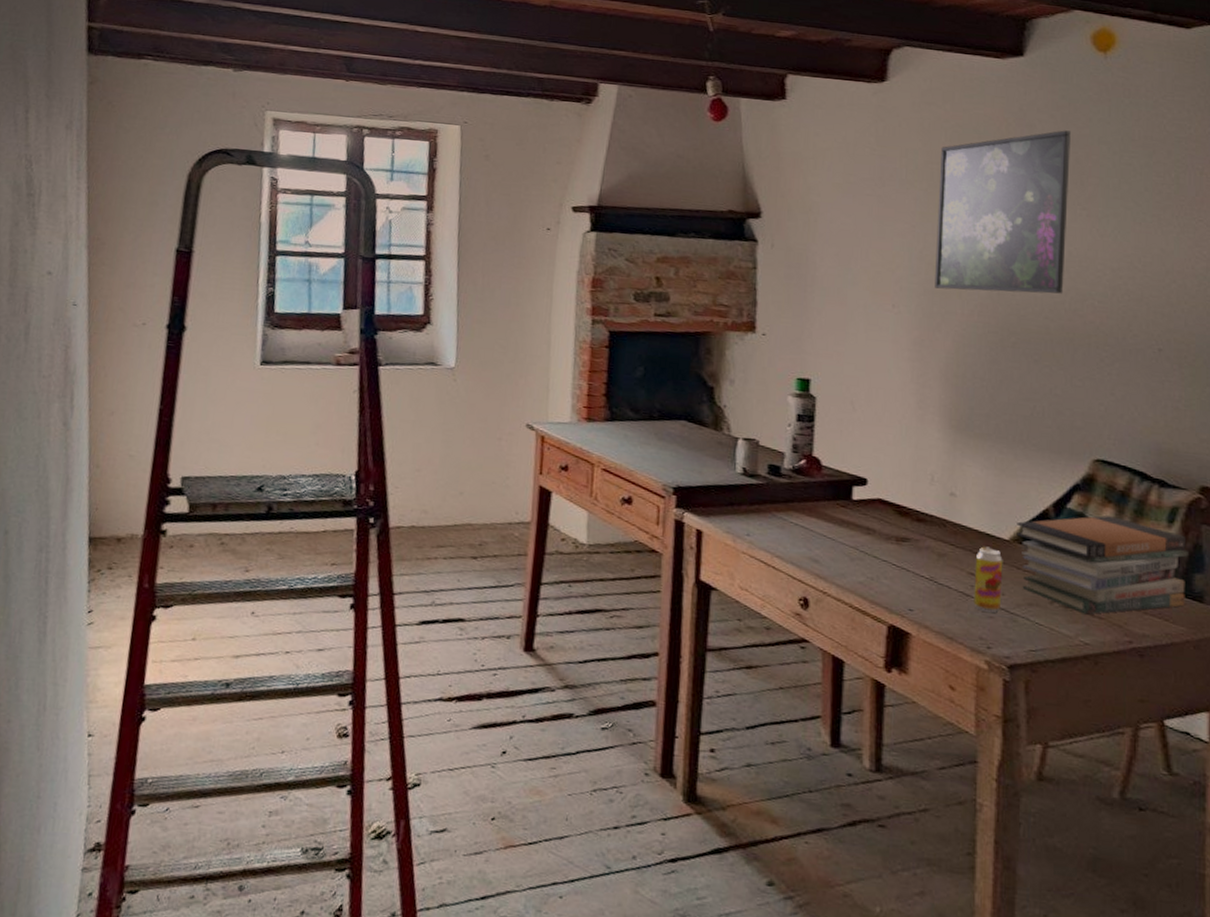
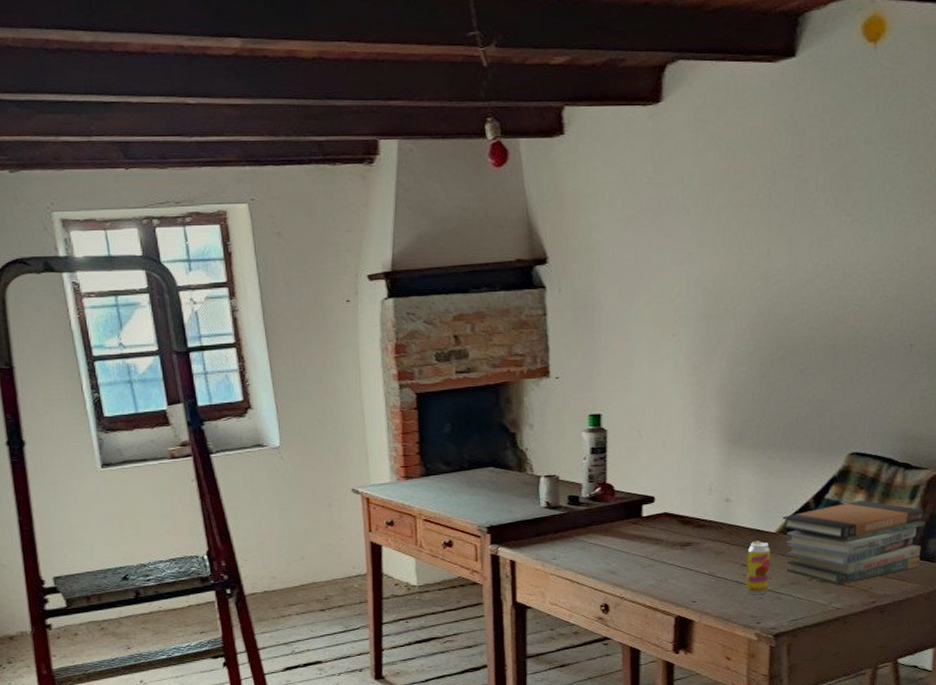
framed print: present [935,130,1071,294] -> none [711,134,839,312]

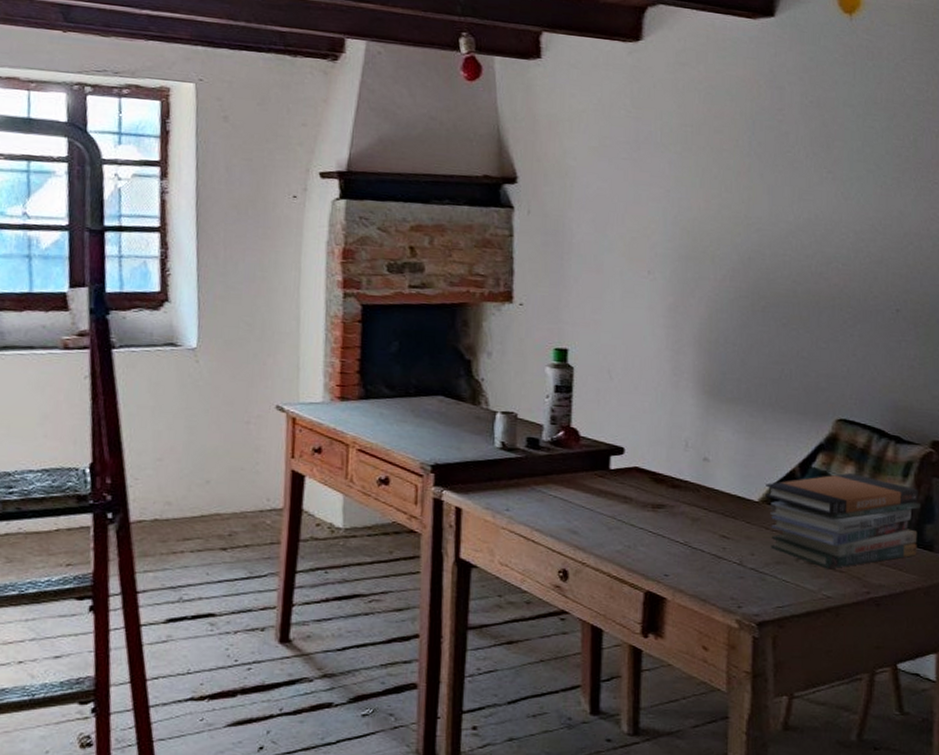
beverage can: present [746,540,771,595] -> none [725,509,753,574]

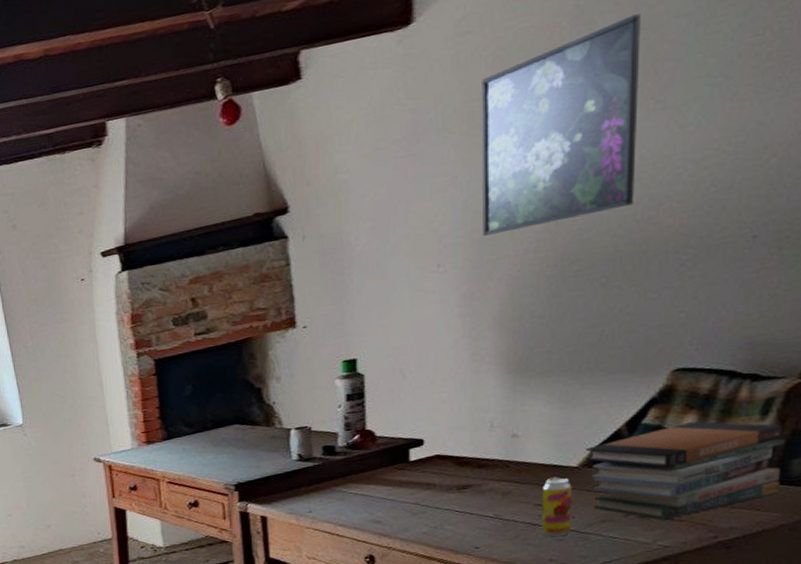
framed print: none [689,92,818,258] -> present [481,13,641,236]
beverage can: none [725,509,753,574] -> present [541,476,572,537]

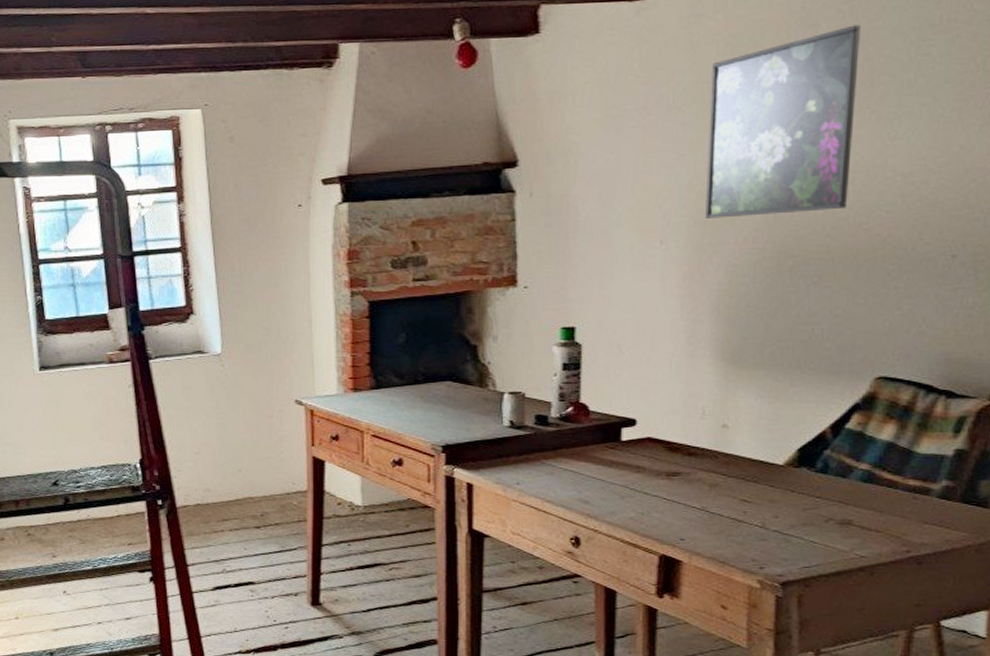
beverage can: present [541,476,572,537] -> none [746,473,777,536]
book stack: present [586,421,785,520] -> none [791,432,975,529]

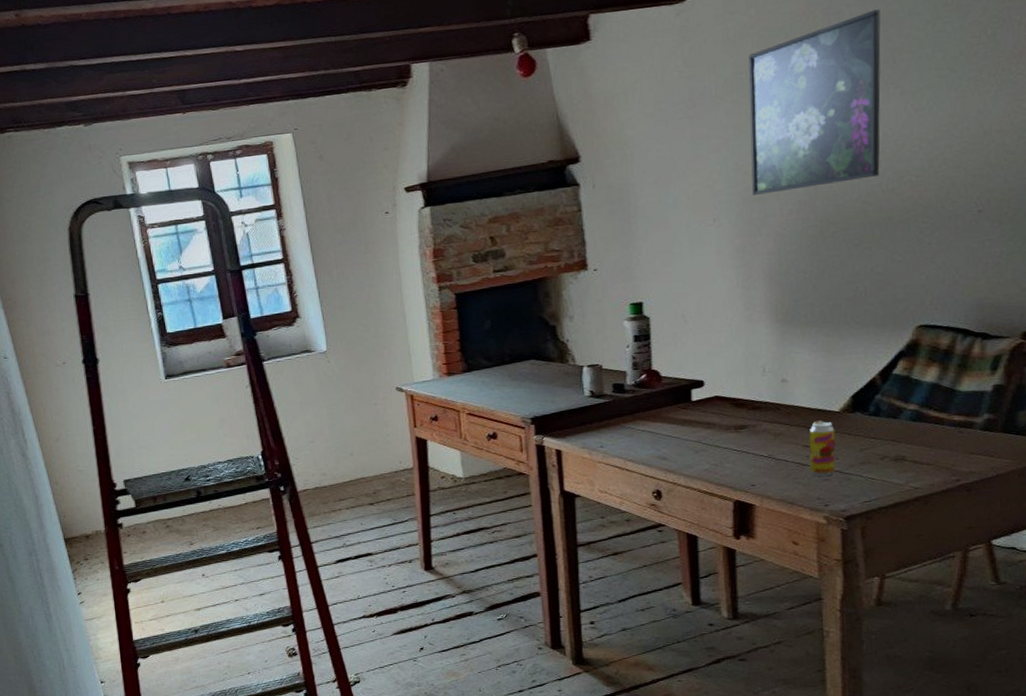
beverage can: none [746,473,777,536] -> present [809,420,836,477]

